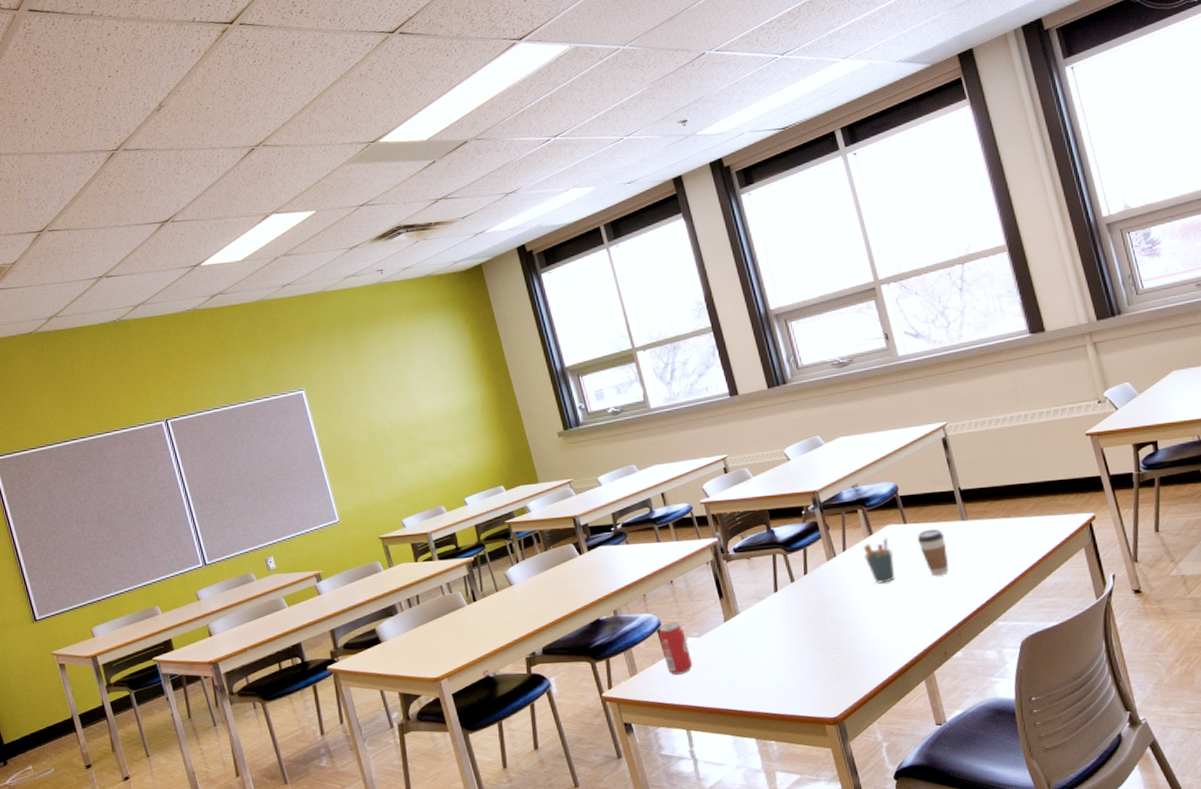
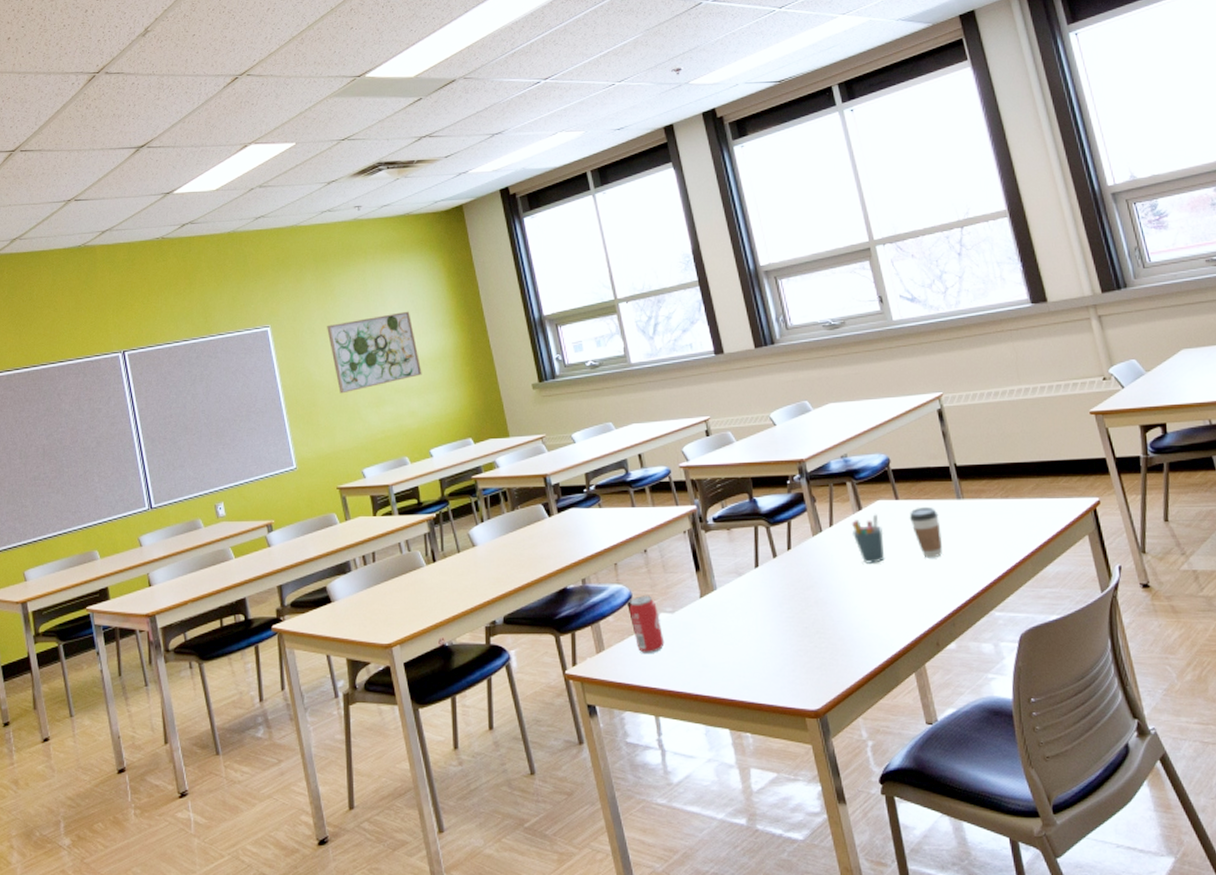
wall art: none [359,368,453,450] -> present [327,311,422,394]

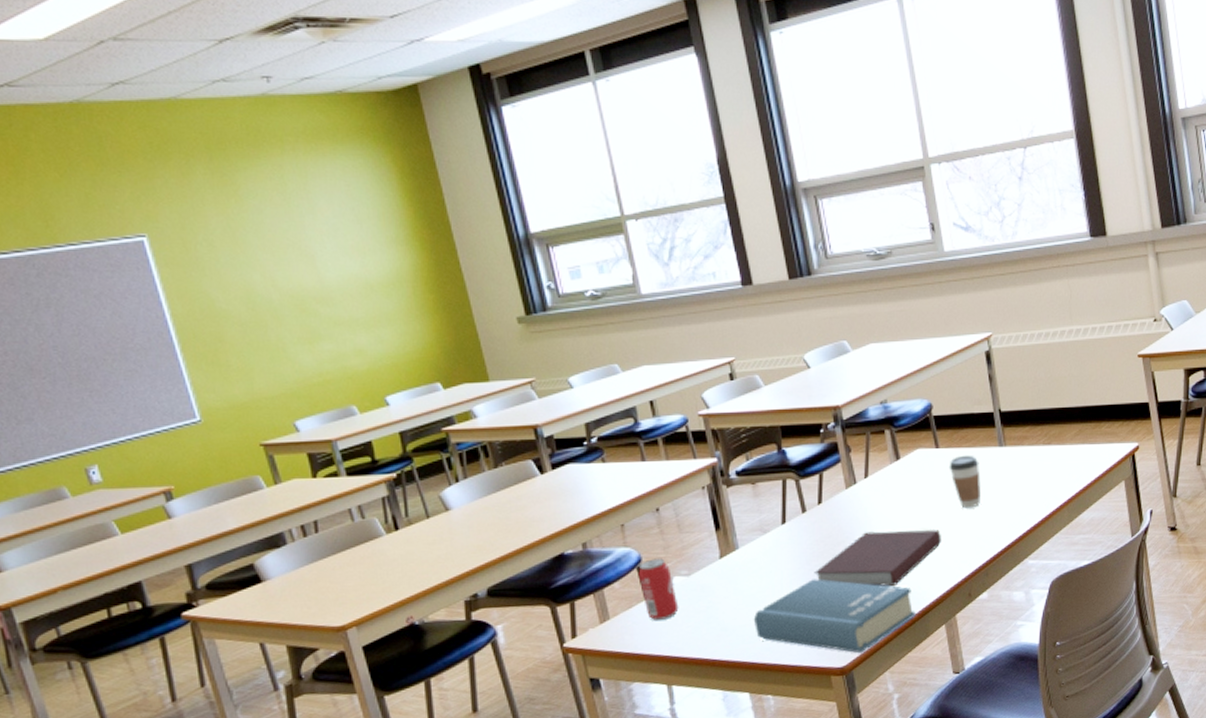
wall art: present [327,311,422,394] -> none [232,221,371,326]
book: none [731,621,885,697] -> present [753,579,916,654]
notebook: none [786,577,906,632] -> present [814,530,941,587]
pen holder: present [851,514,885,564] -> none [887,464,922,516]

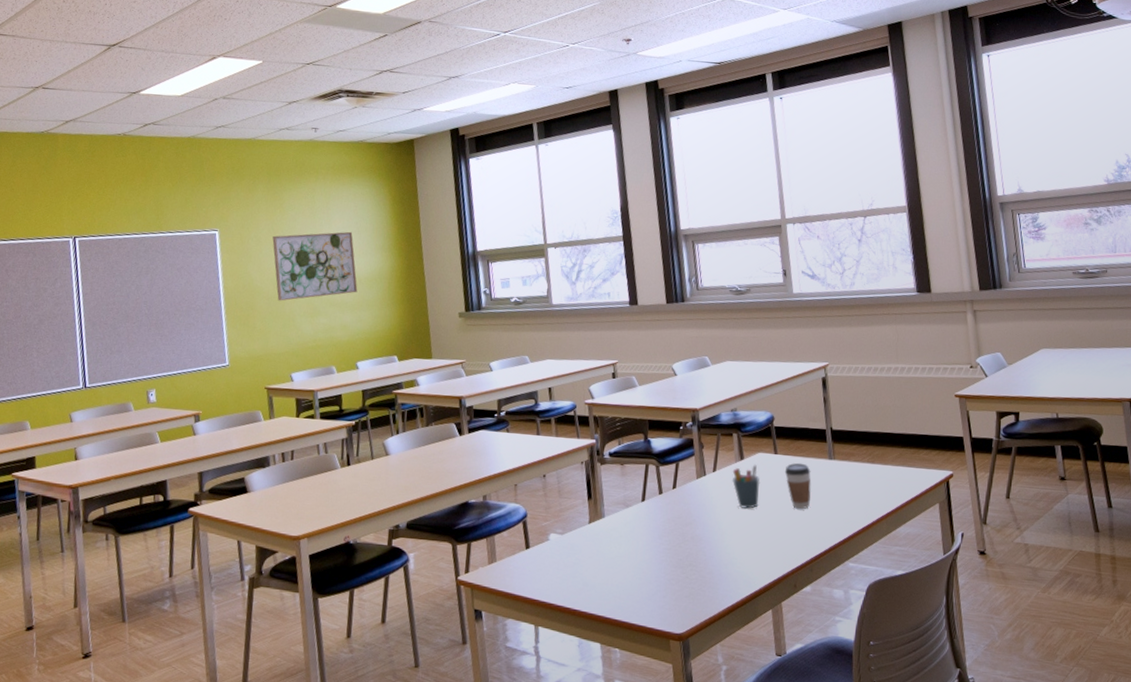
wall art: none [232,221,371,326] -> present [272,231,358,301]
beverage can: present [638,558,679,621] -> none [523,516,552,569]
book: present [753,579,916,654] -> none [610,552,747,624]
notebook: present [814,530,941,587] -> none [664,518,774,568]
pen holder: none [887,464,922,516] -> present [731,465,761,509]

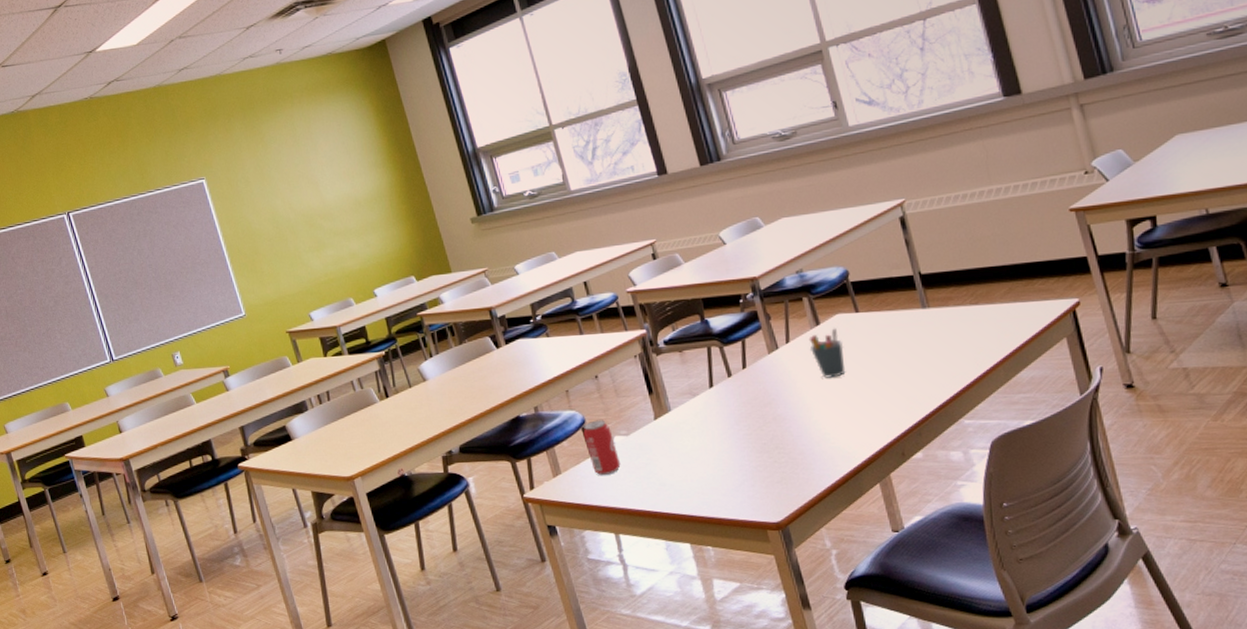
wall art: present [272,231,358,301] -> none [261,153,359,240]
beverage can: none [523,516,552,569] -> present [583,420,621,476]
coffee cup: present [784,462,811,510] -> none [870,317,907,370]

